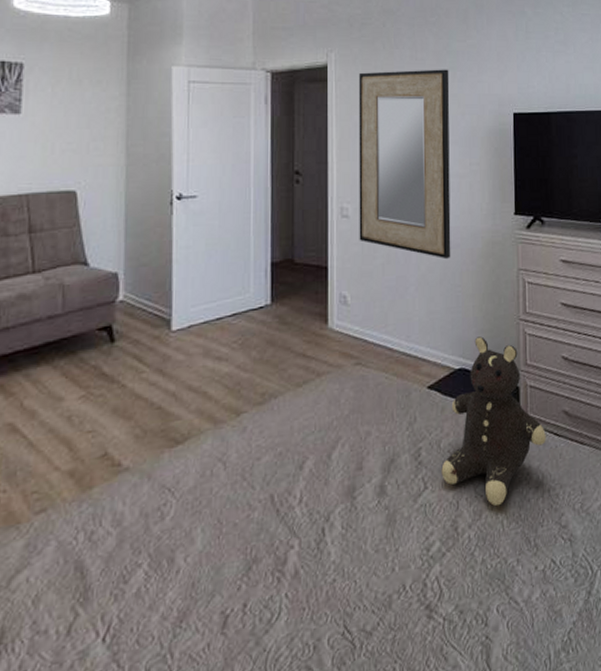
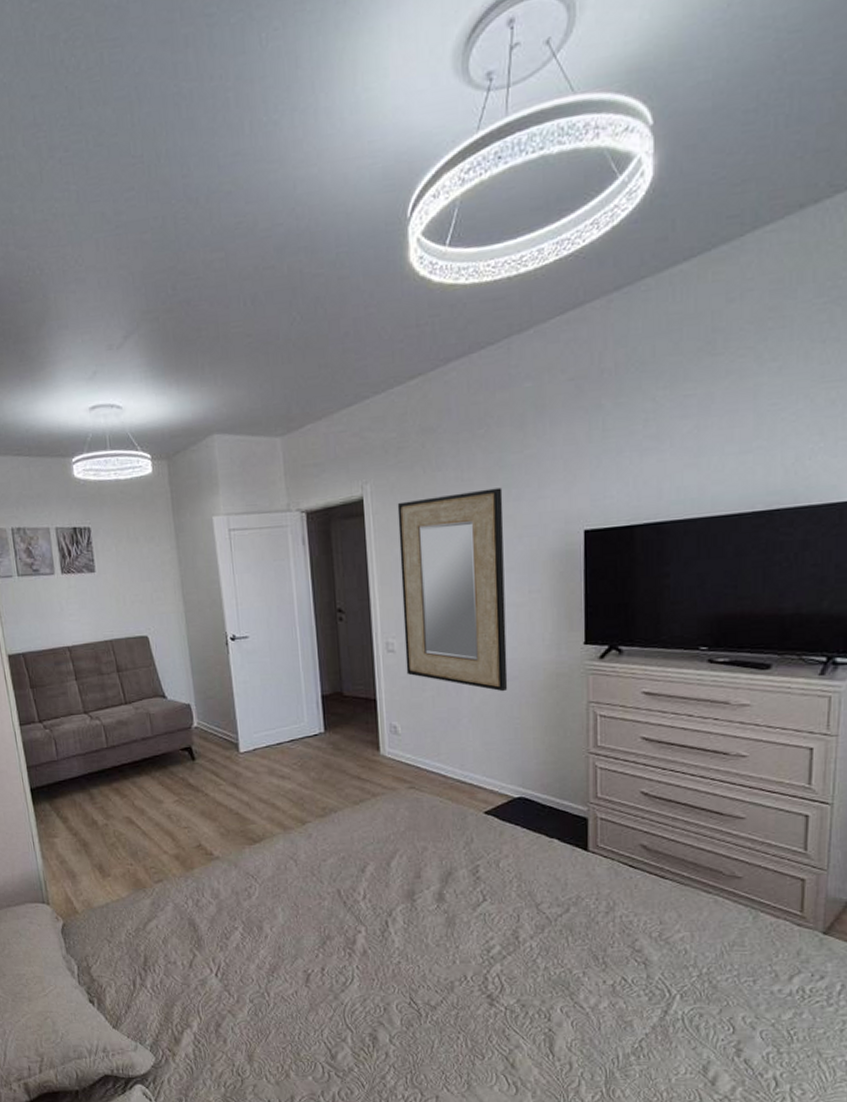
teddy bear: present [441,336,546,507] -> none [500,768,619,924]

